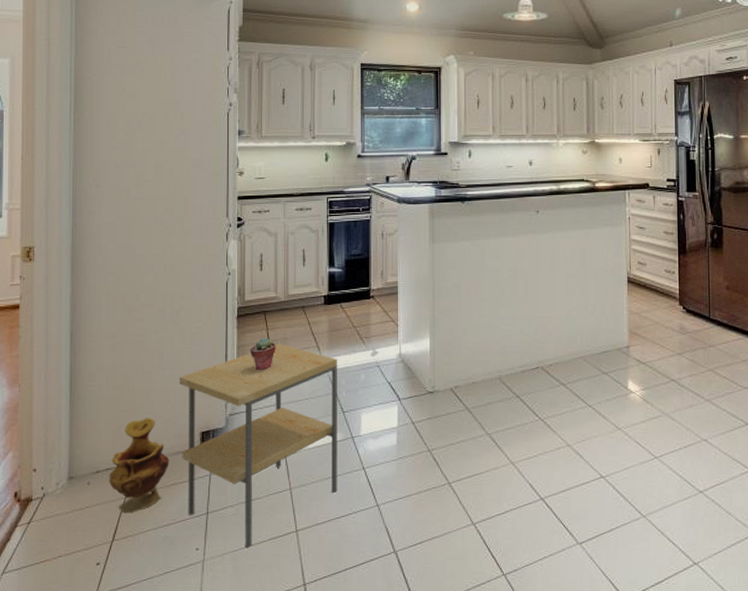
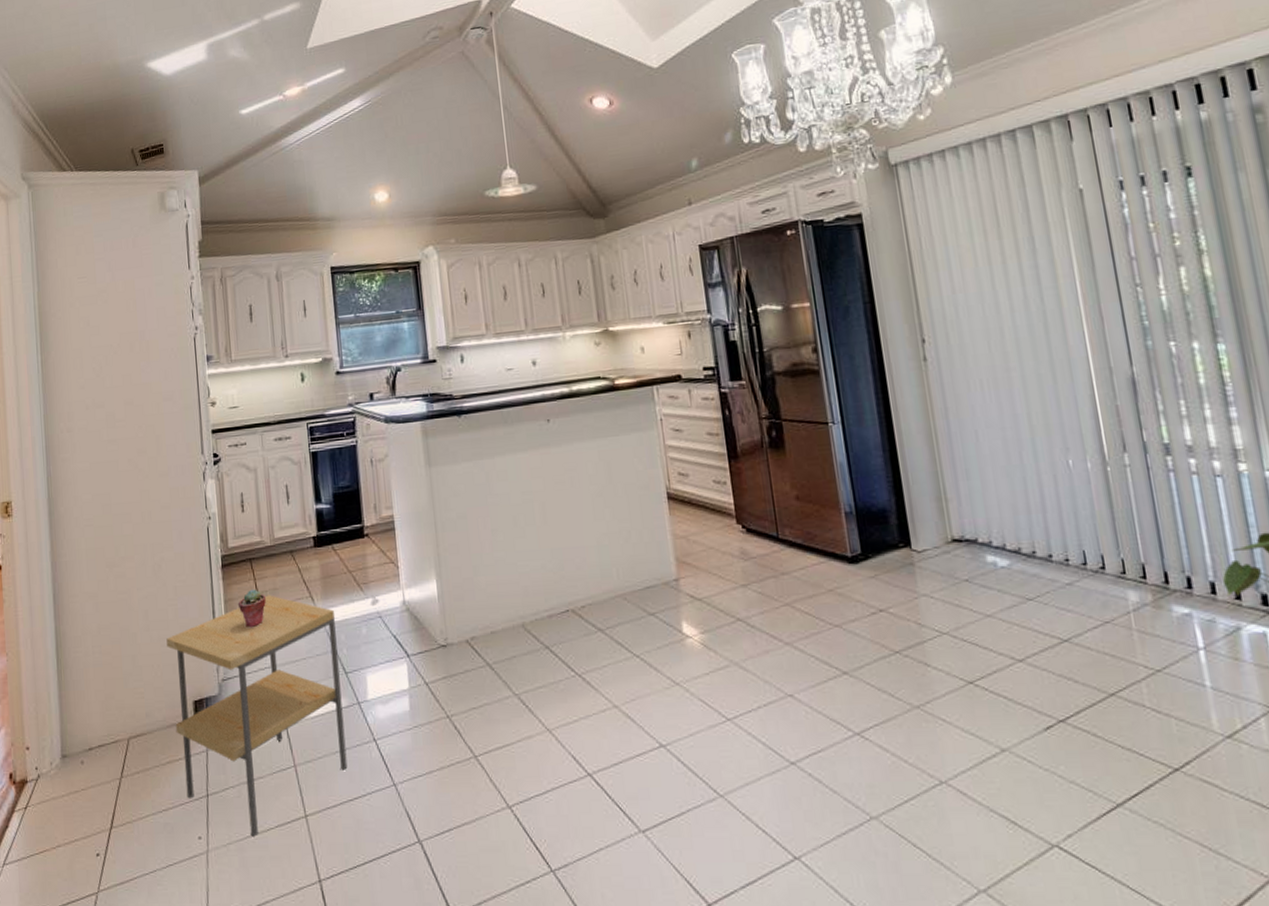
vase: present [109,417,170,514] -> none [102,685,164,797]

